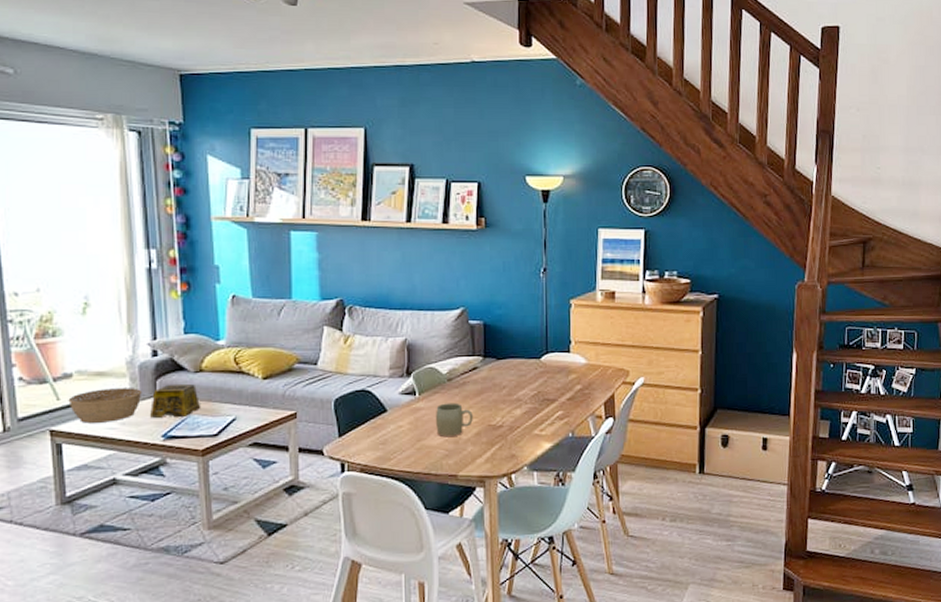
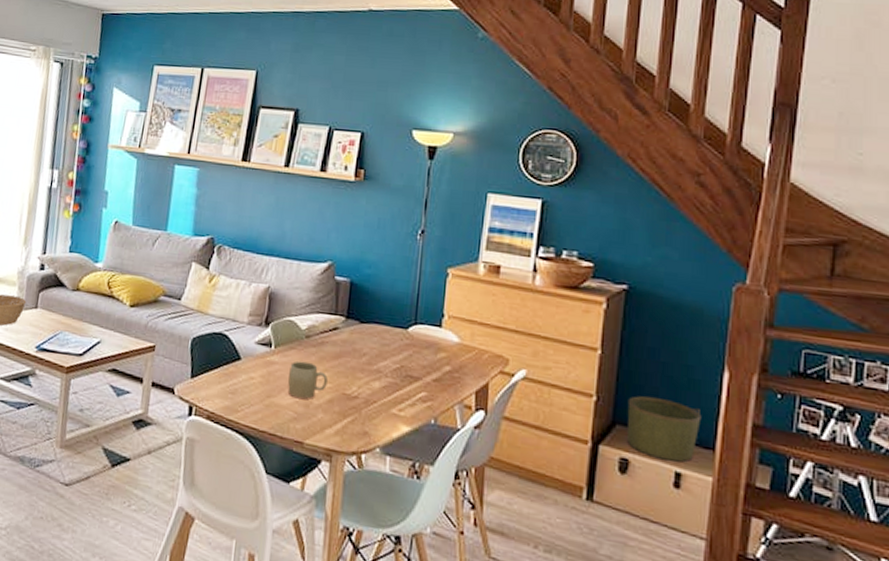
decorative box: present [150,384,200,418] -> none [29,298,73,333]
basket: none [724,382,779,430] -> present [627,395,702,462]

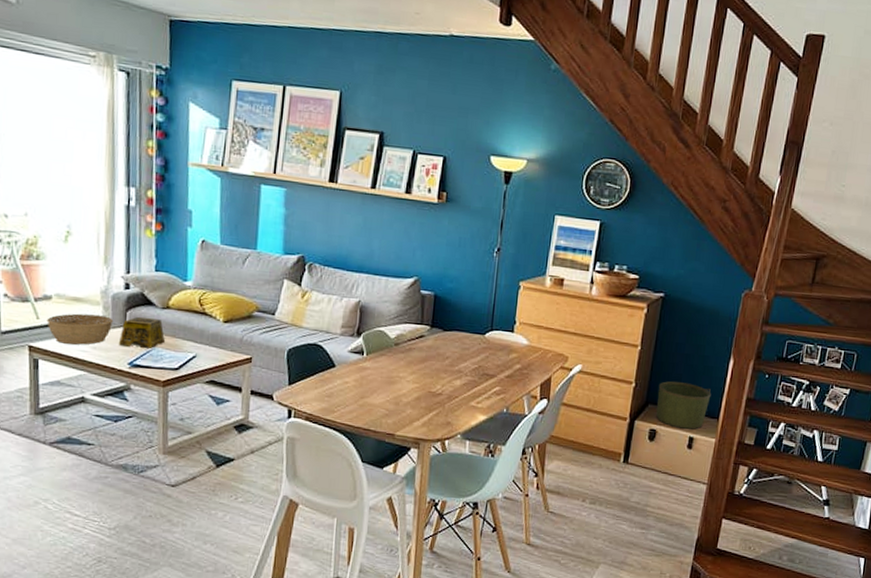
decorative box: none [29,298,73,333] -> present [119,316,165,350]
mug: present [287,361,328,400] -> none [379,365,415,399]

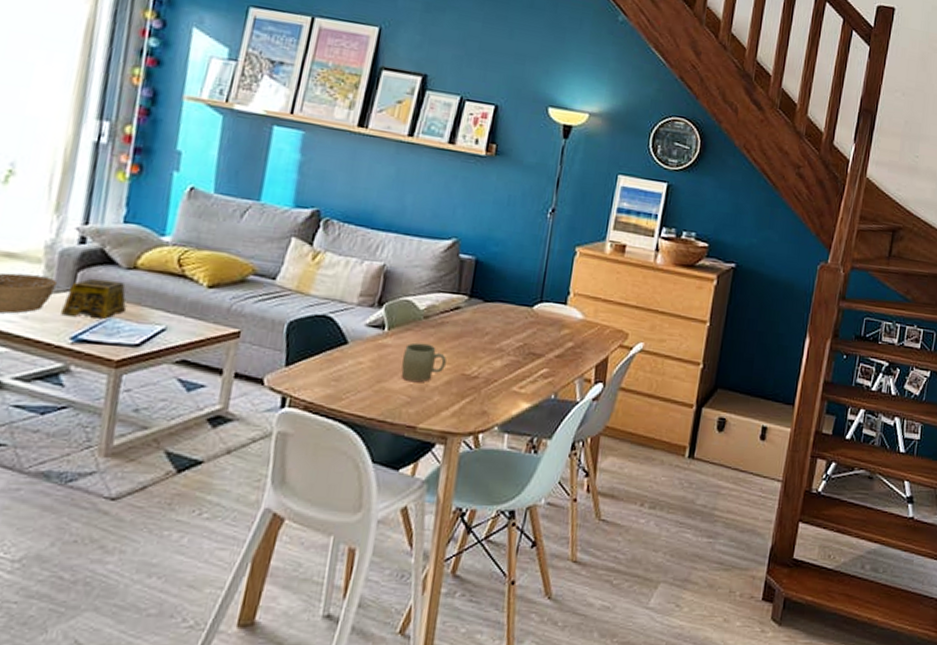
mug: none [379,365,415,399] -> present [401,342,446,383]
basket: present [656,381,711,429] -> none [726,362,786,418]

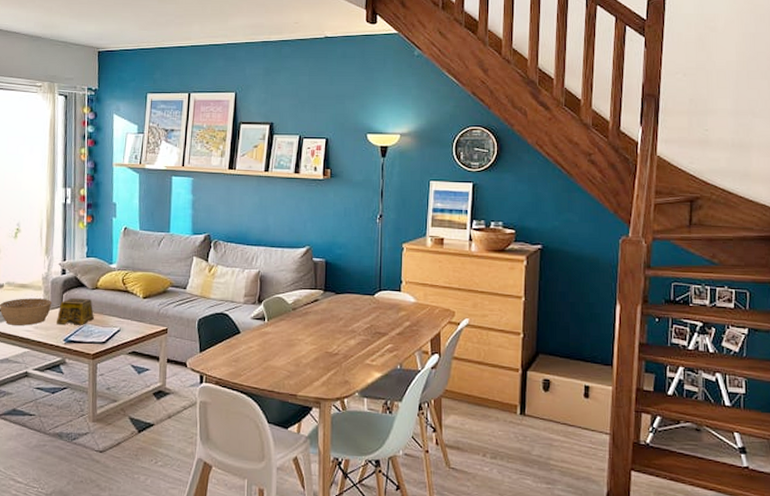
mug: present [401,342,446,383] -> none [280,329,313,361]

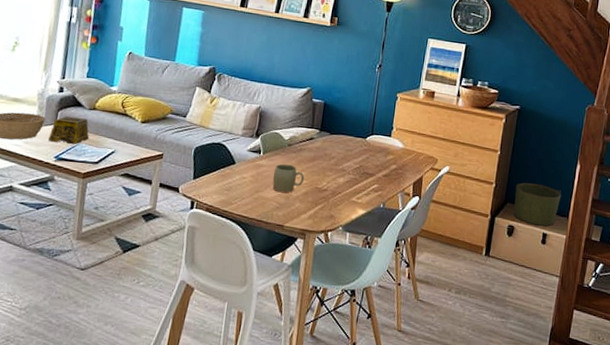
mug: none [280,329,313,361] -> present [272,163,304,193]
basket: none [547,329,602,378] -> present [514,182,562,226]

